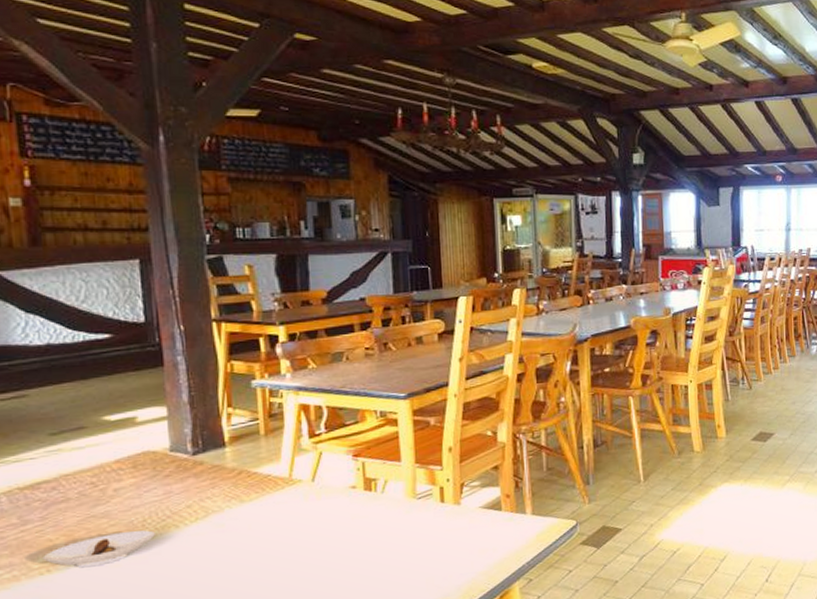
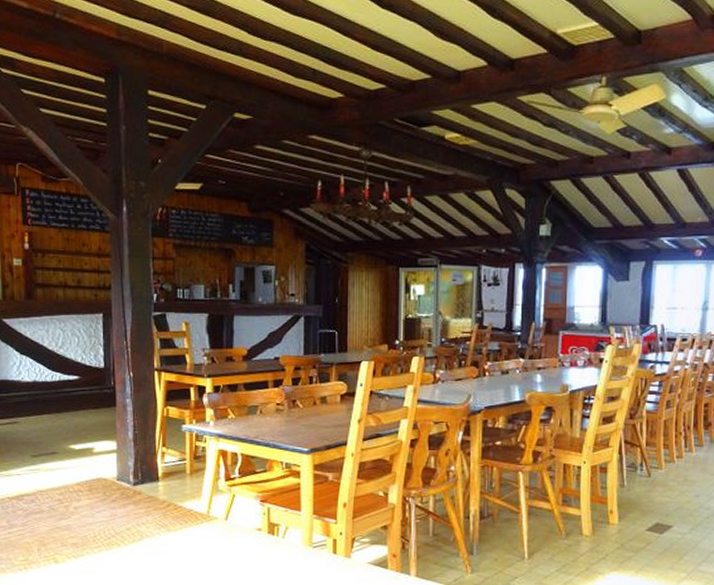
saucer: present [42,530,155,568] -> none [22,544,102,570]

